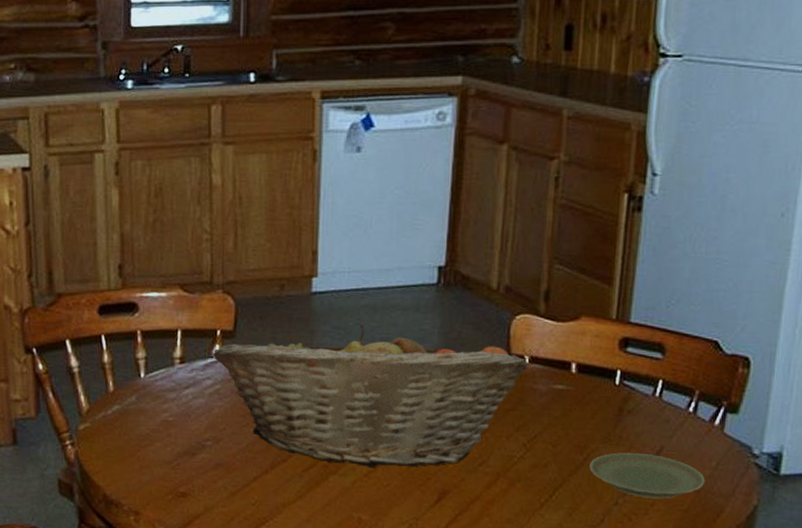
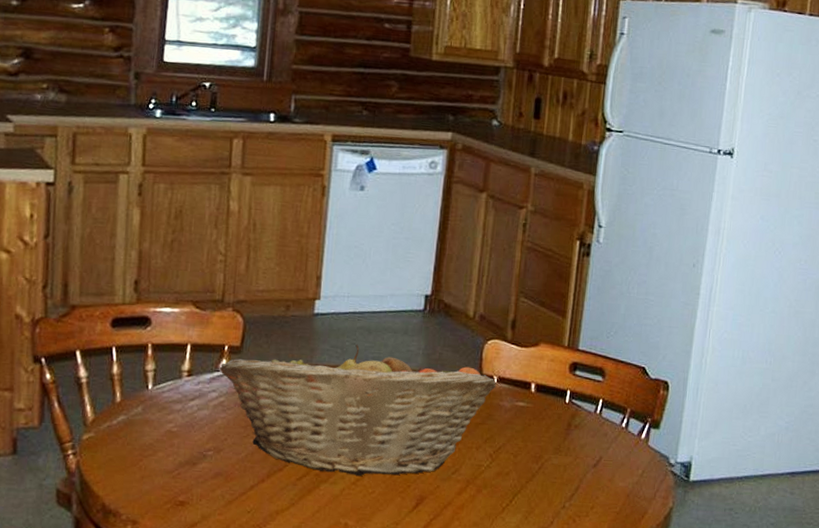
plate: present [589,452,706,499] -> none [543,462,634,503]

